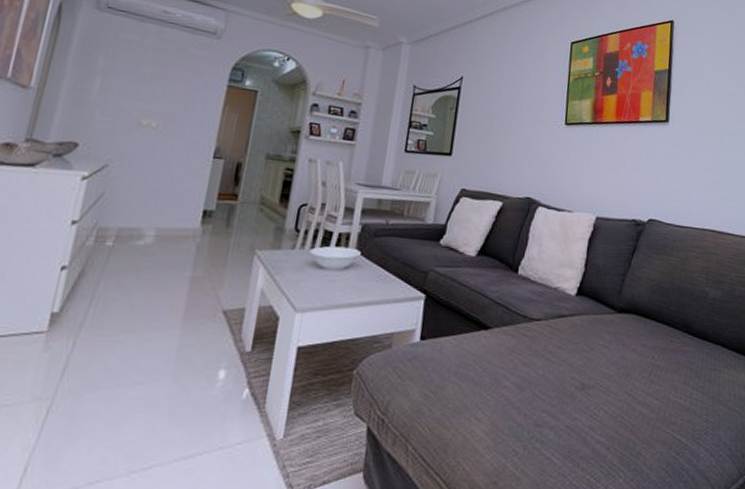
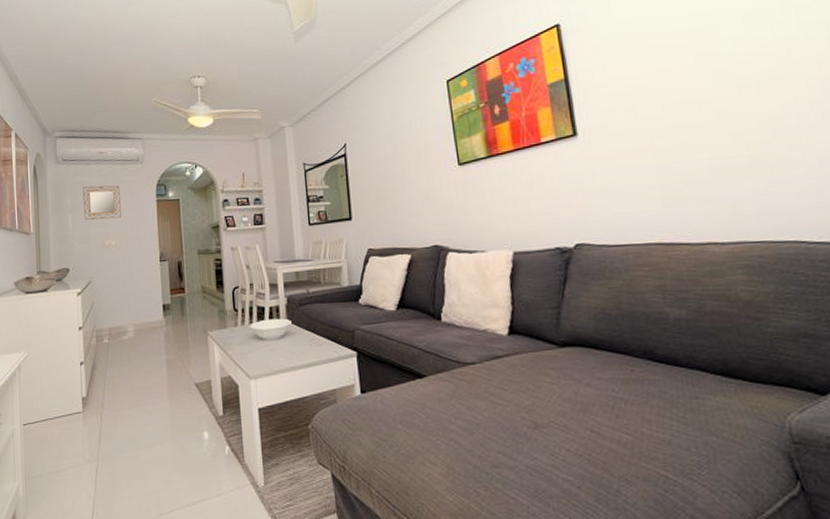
home mirror: none [119,46,181,96] -> present [83,185,121,220]

